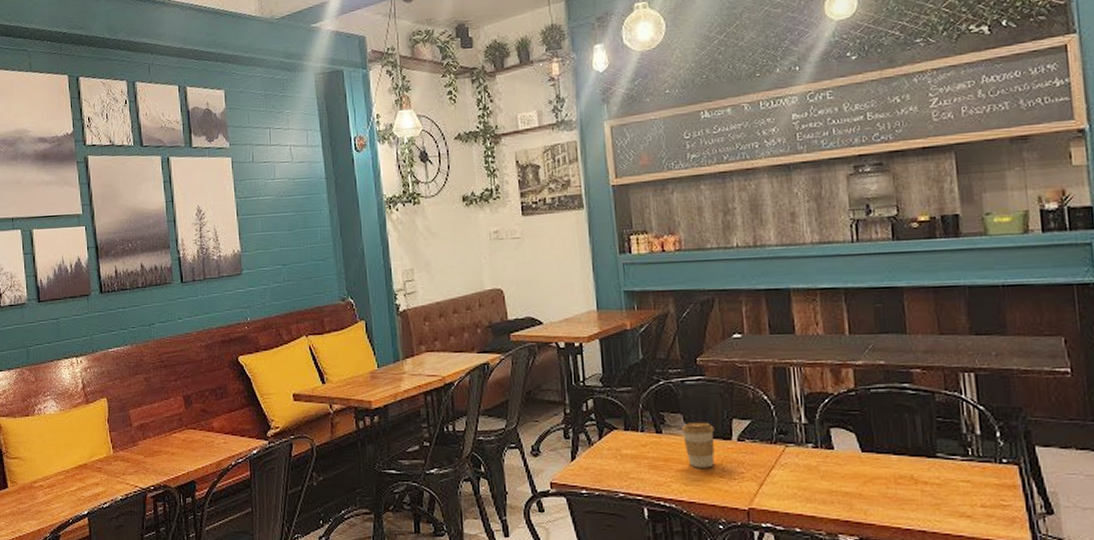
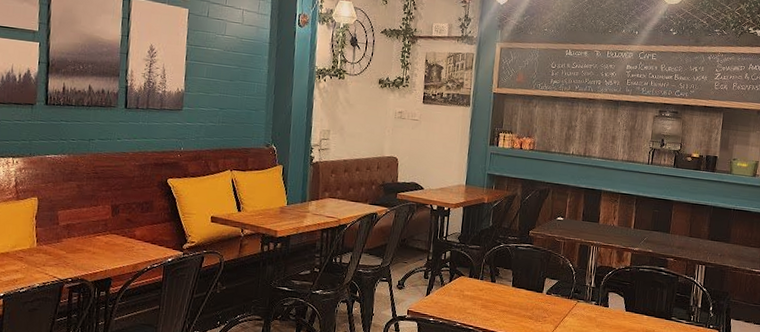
coffee cup: present [681,422,715,468] -> none [509,277,532,311]

